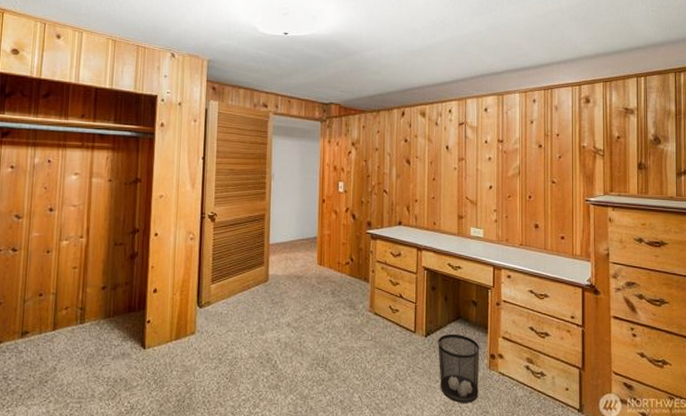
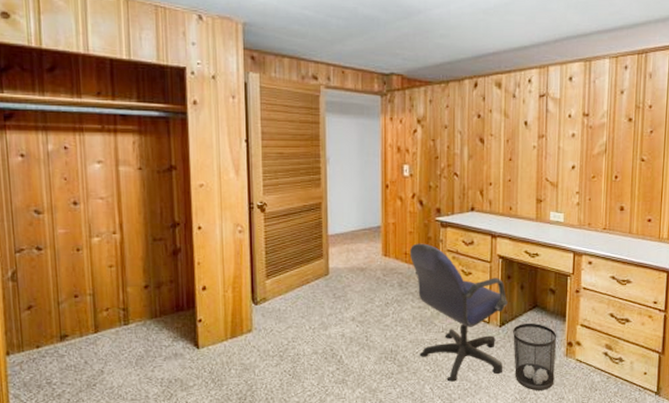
office chair: none [342,254,433,391] -> present [409,243,508,382]

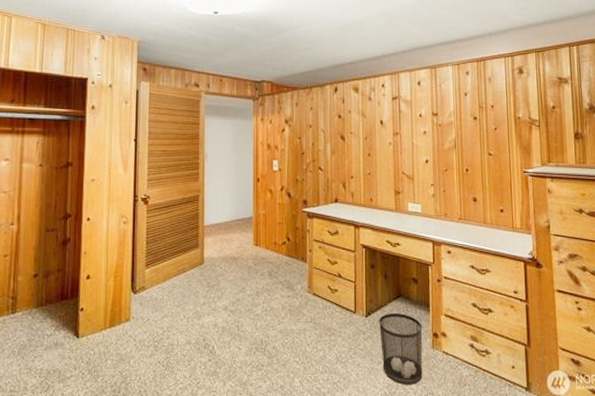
office chair: present [409,243,508,382] -> none [278,233,373,375]

